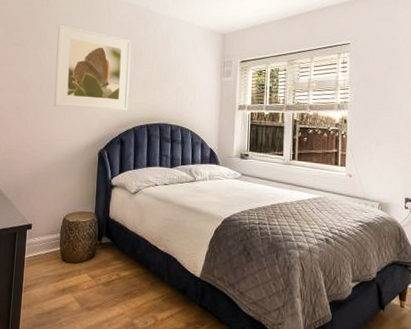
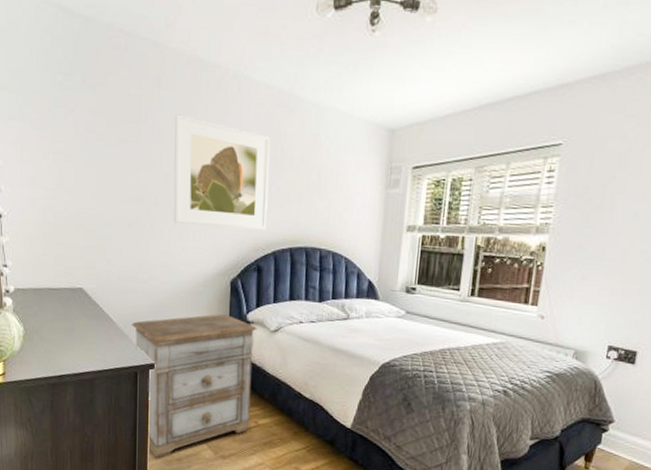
nightstand: none [14,179,120,312] -> present [132,313,257,458]

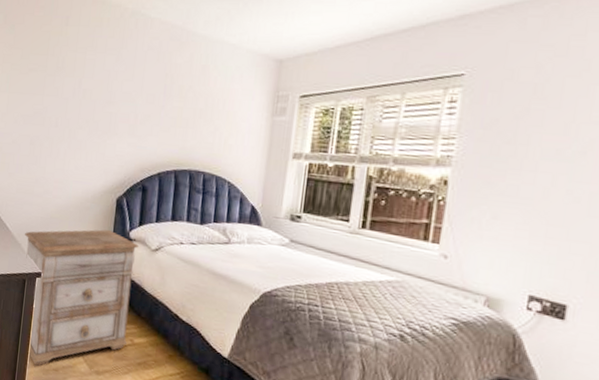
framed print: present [173,114,271,230] -> none [70,47,162,153]

